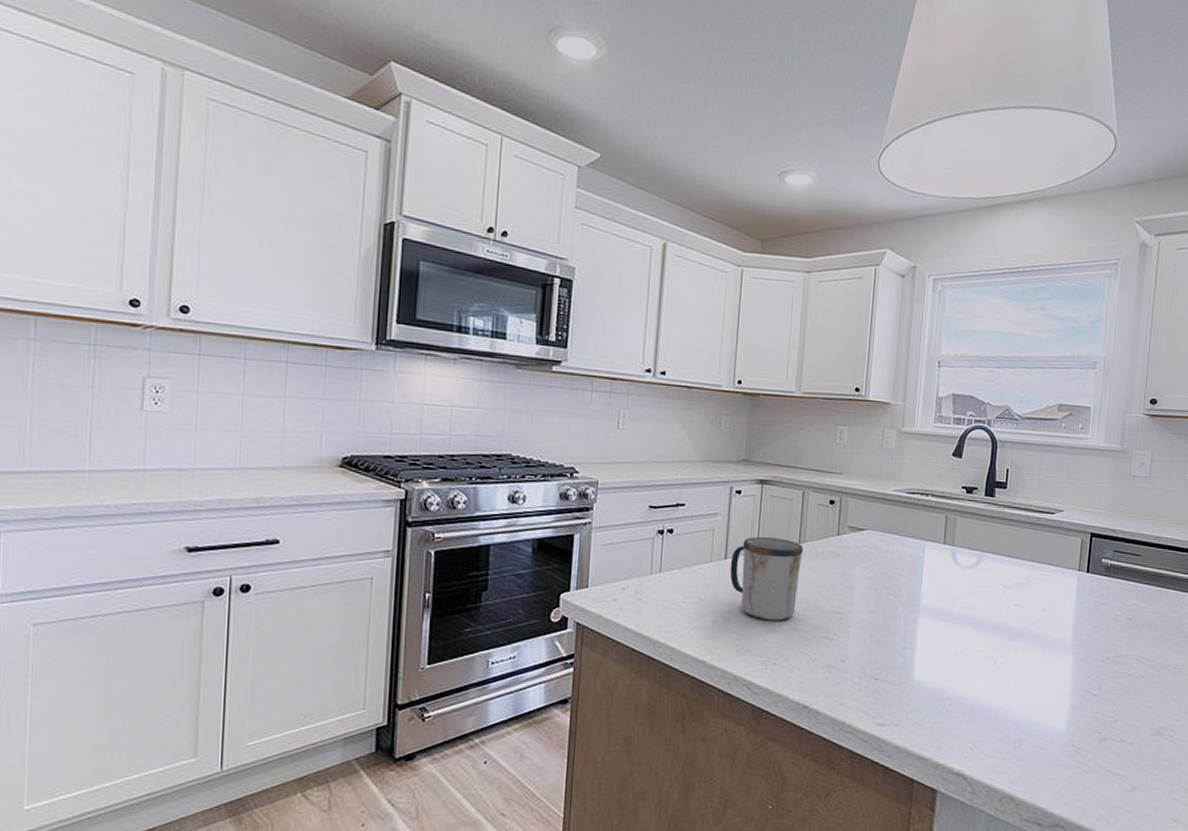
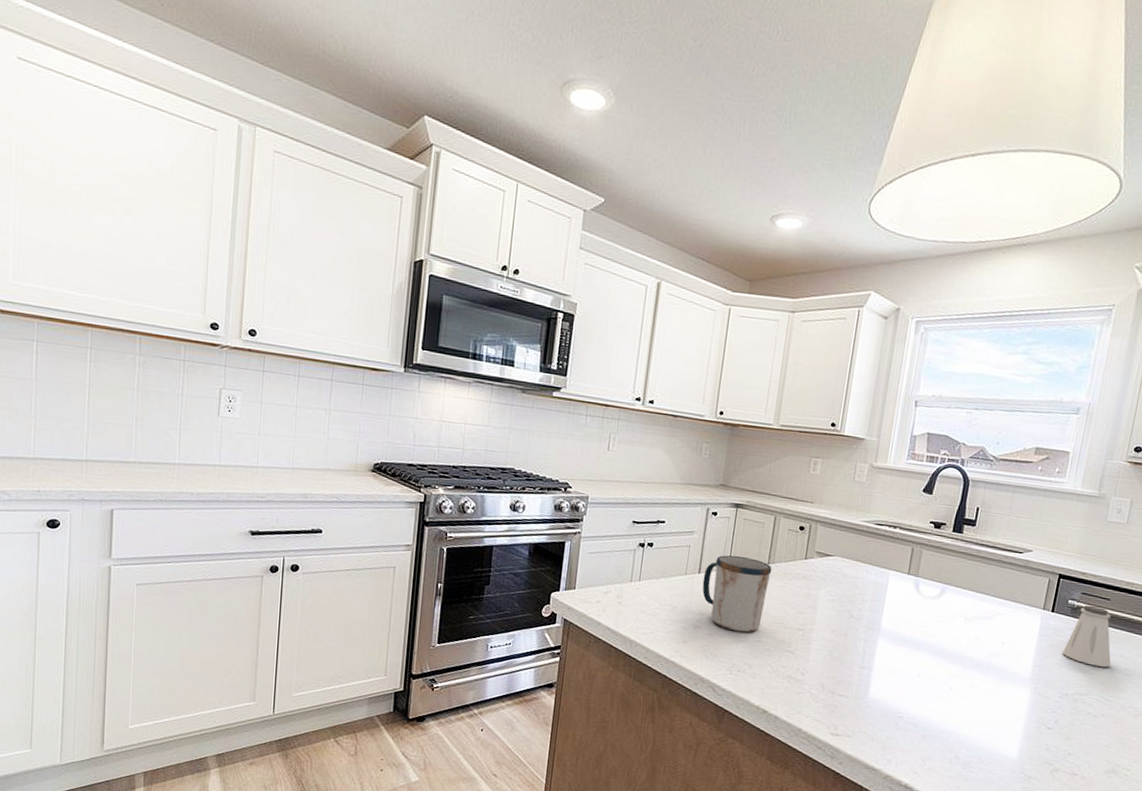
saltshaker: none [1100,562,1147,626] -> present [1062,604,1112,668]

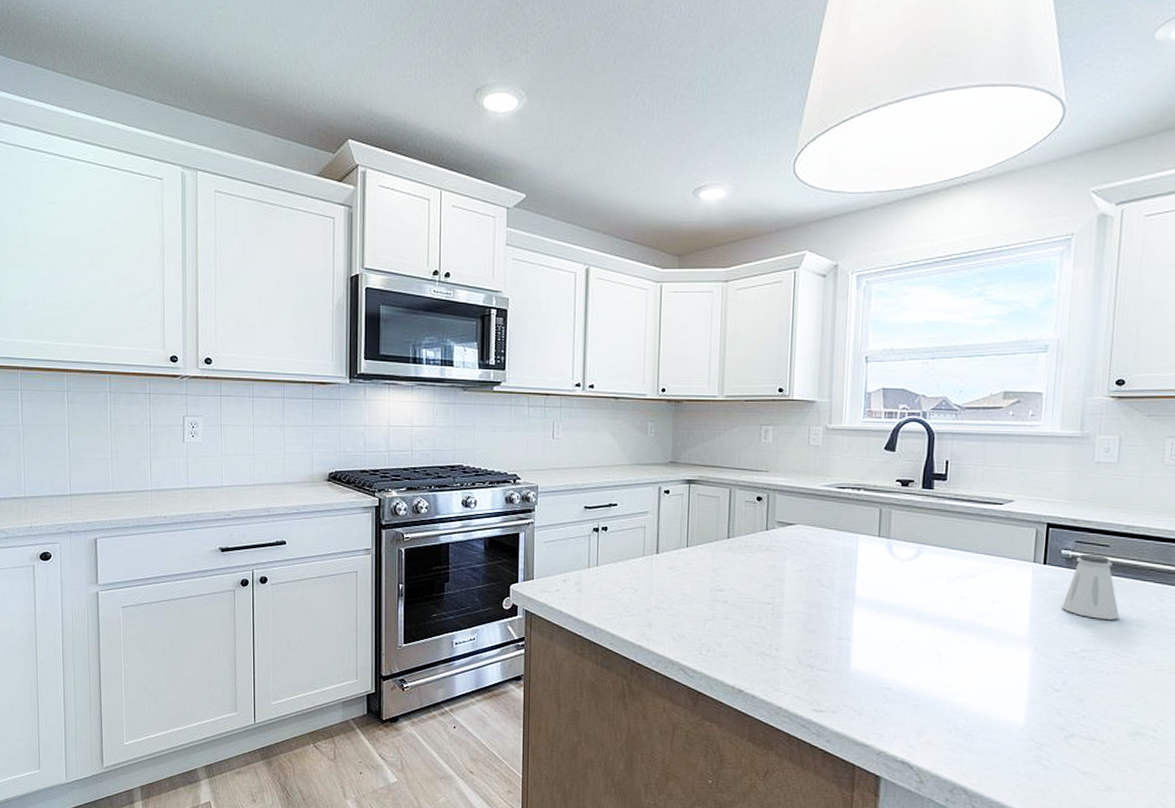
mug: present [702,555,772,633] -> none [662,533,733,611]

